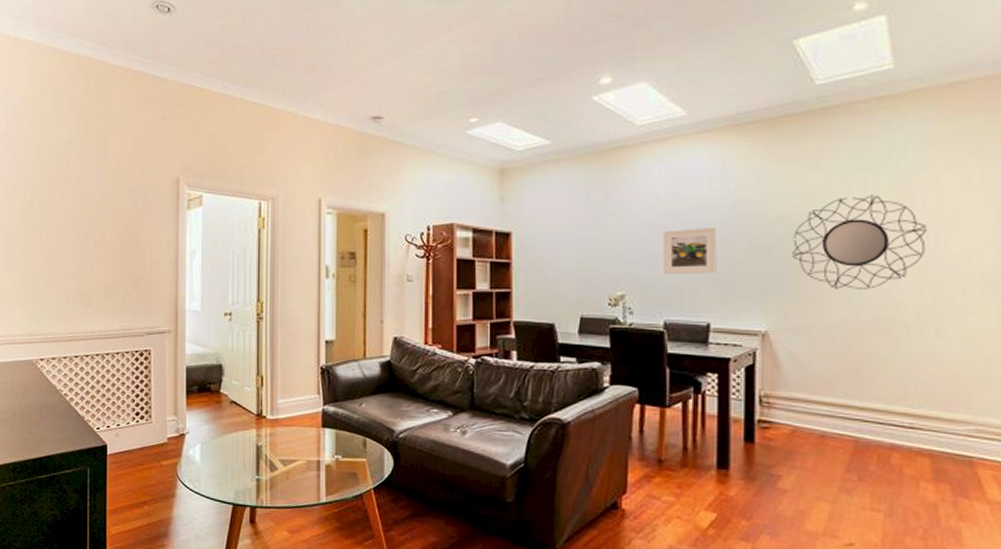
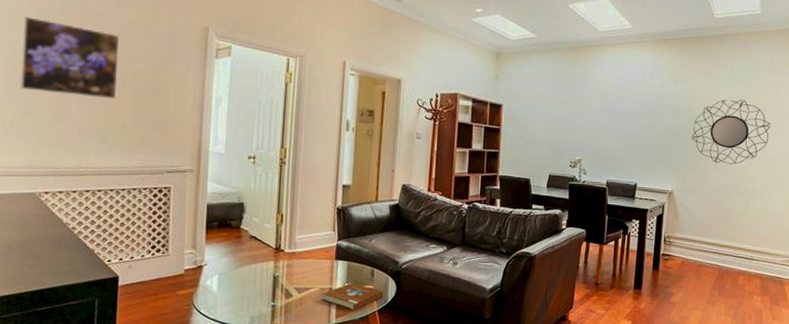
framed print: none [16,187,99,262] -> present [19,16,120,100]
book: none [309,454,379,487] -> present [321,282,384,310]
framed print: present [663,226,717,274] -> none [609,113,646,148]

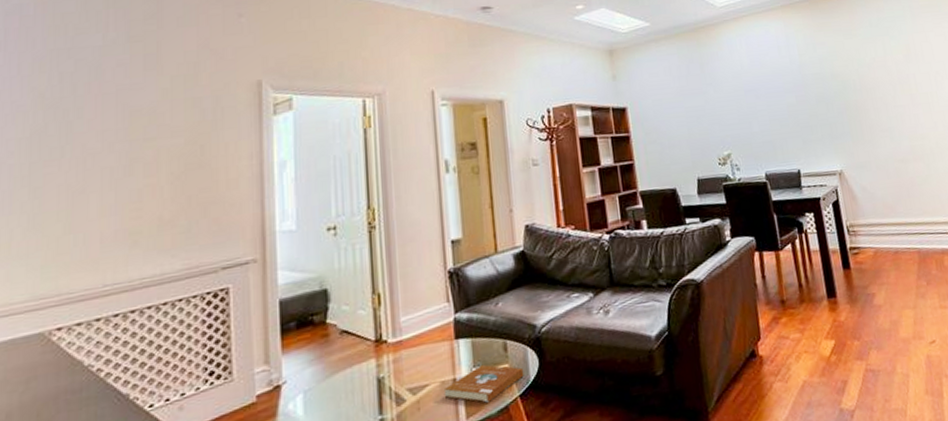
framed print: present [19,16,120,100] -> none [19,106,150,199]
home mirror: present [692,99,770,165] -> none [845,53,931,129]

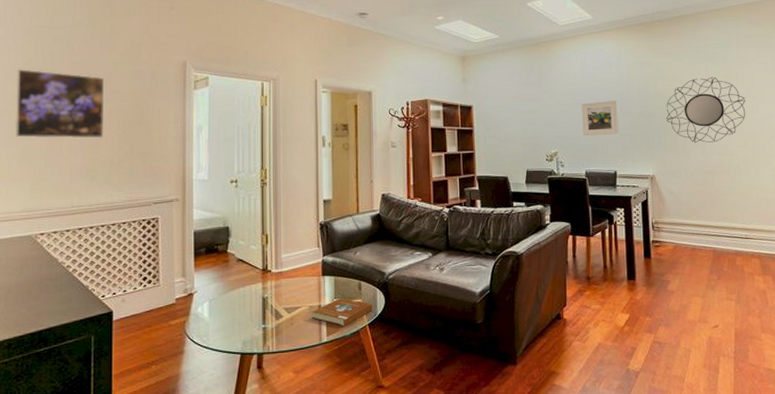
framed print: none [19,106,150,199] -> present [14,69,105,139]
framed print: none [752,87,797,131] -> present [582,100,619,135]
home mirror: none [845,53,931,129] -> present [666,77,746,143]

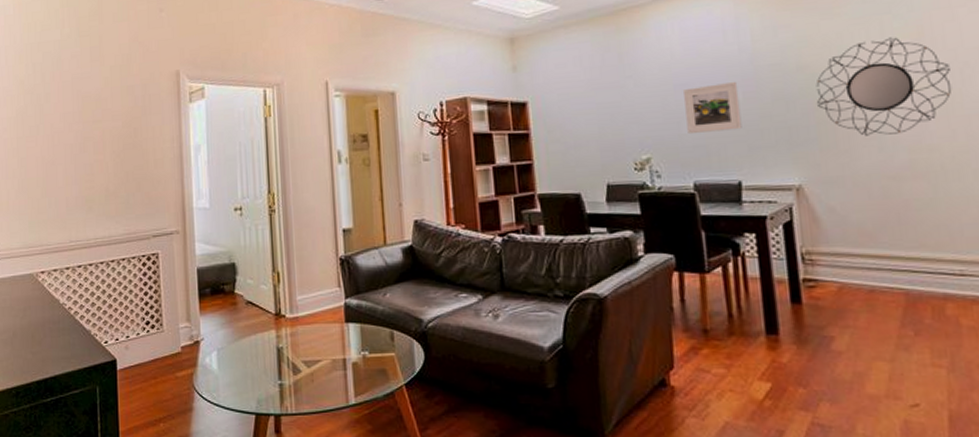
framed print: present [14,69,105,139] -> none [11,91,99,167]
book: present [311,297,373,326] -> none [334,349,410,385]

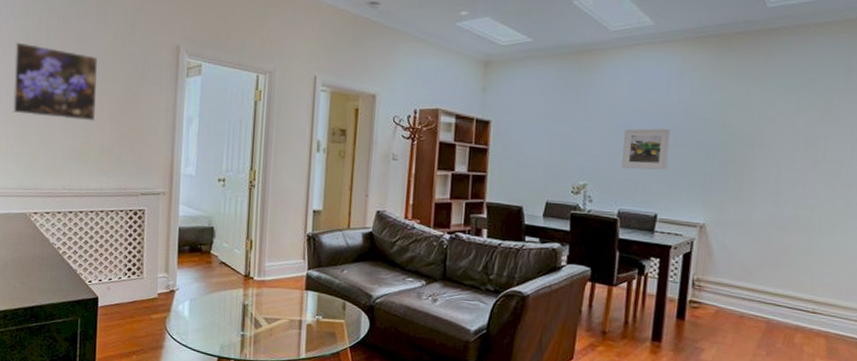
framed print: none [11,91,99,167] -> present [12,42,98,122]
home mirror: present [816,37,952,136] -> none [732,109,845,192]

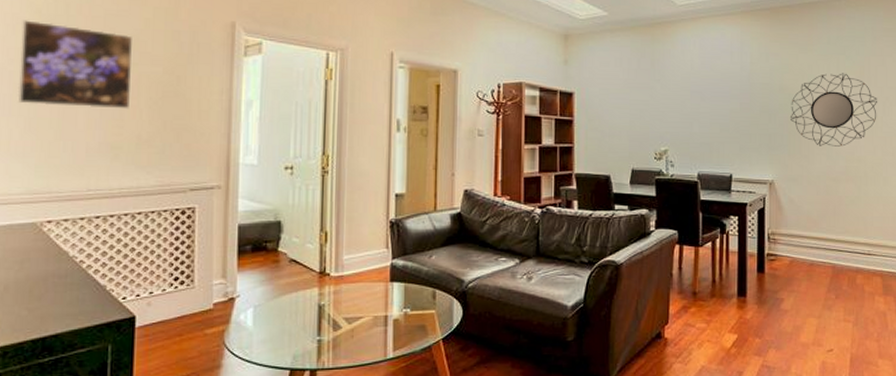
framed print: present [621,128,671,171] -> none [697,93,737,133]
home mirror: none [732,109,845,192] -> present [791,73,877,147]

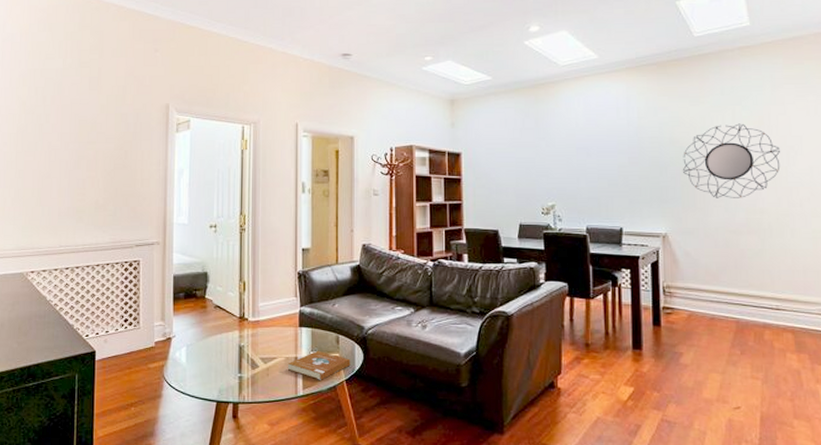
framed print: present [17,20,134,109] -> none [9,111,92,180]
book: none [375,307,448,340] -> present [287,350,351,380]

